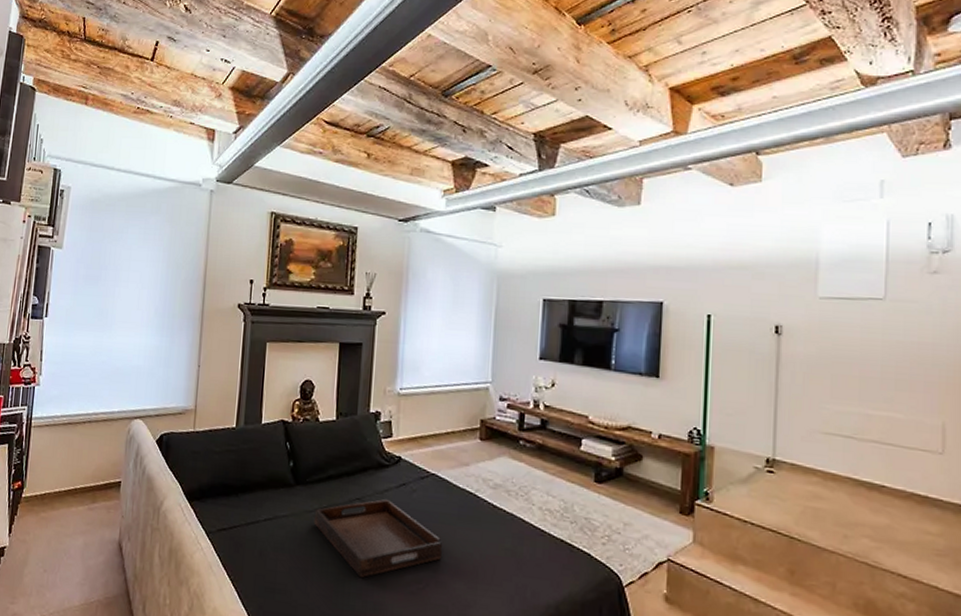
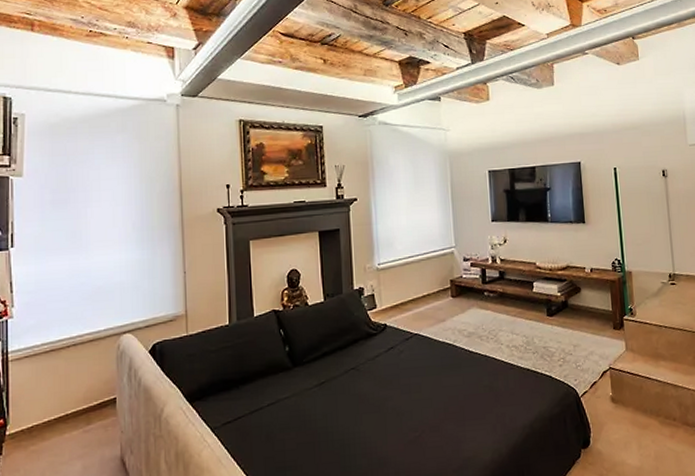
serving tray: present [313,498,443,578] -> none [314,363,433,439]

